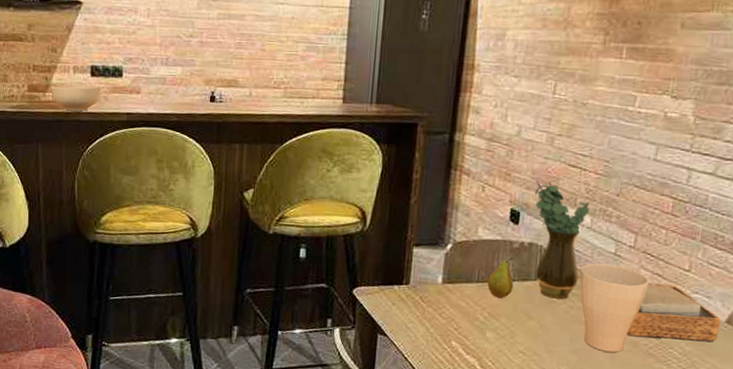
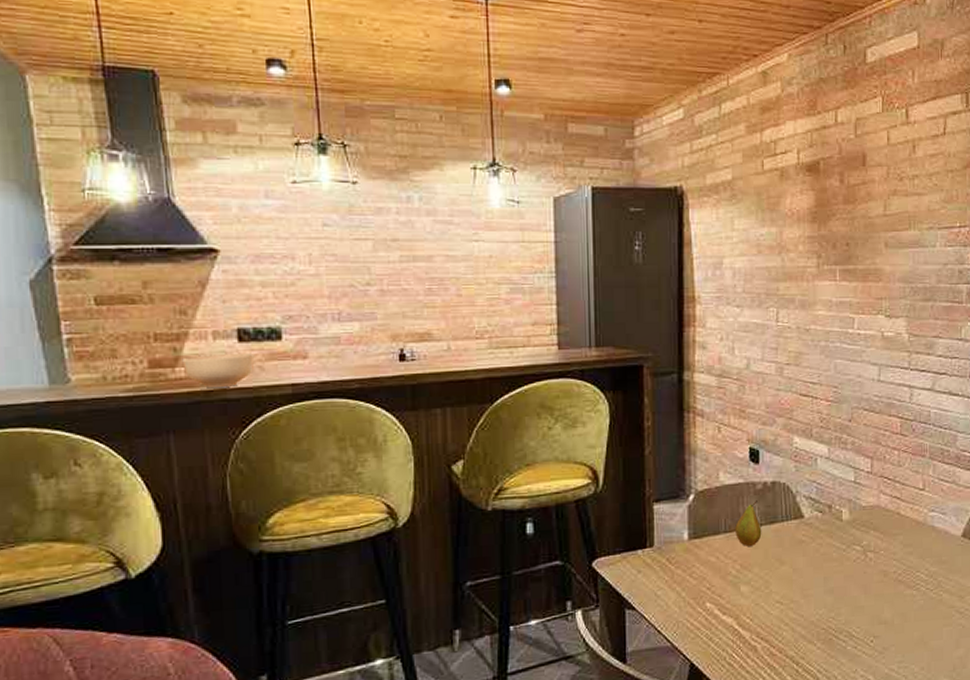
vase: present [535,180,590,299] -> none [771,414,826,538]
cup: present [579,263,650,353] -> none [825,493,890,586]
napkin holder: present [627,283,721,342] -> none [876,506,958,566]

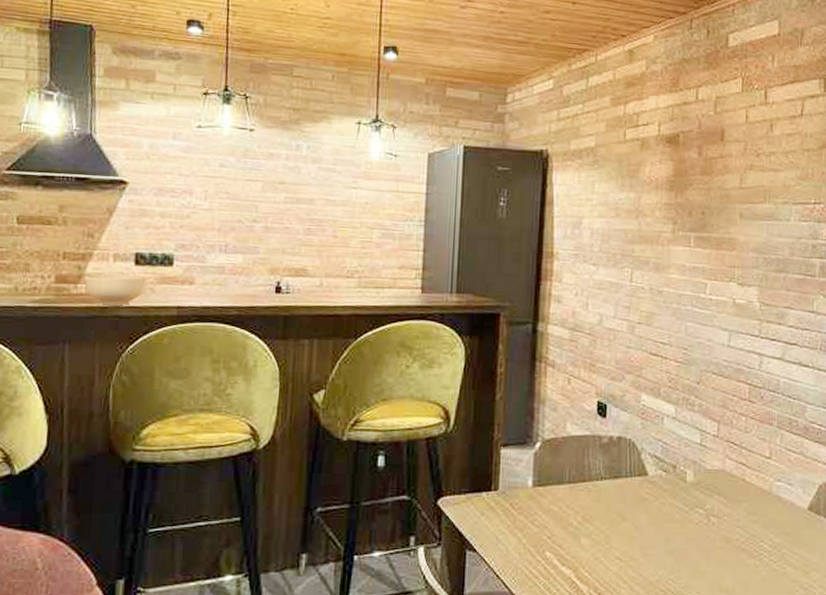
fruit: present [735,501,762,546] -> none [579,454,605,499]

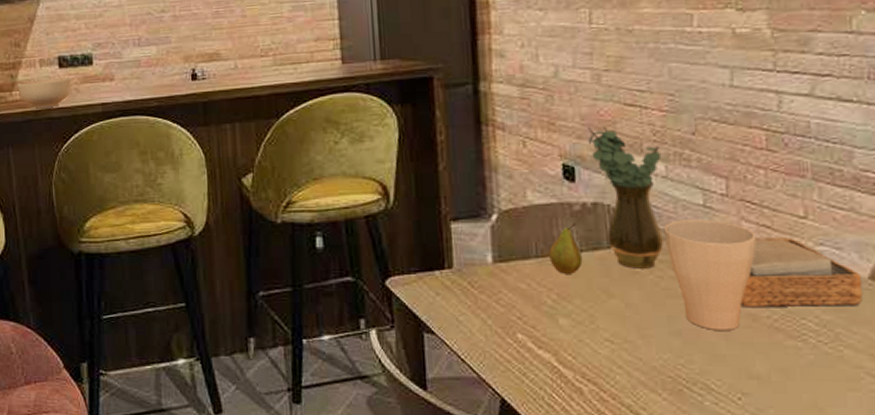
fruit: none [579,454,605,499] -> present [549,223,583,274]
vase: none [620,370,674,496] -> present [588,126,663,269]
cup: none [669,455,735,550] -> present [664,219,757,330]
napkin holder: none [719,473,804,532] -> present [740,237,864,308]

